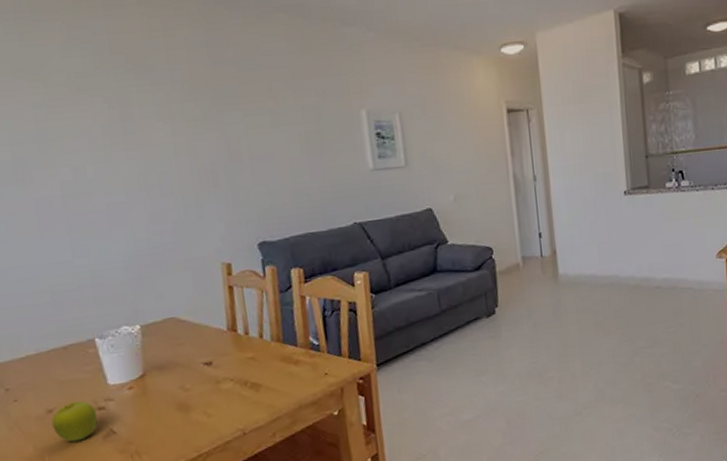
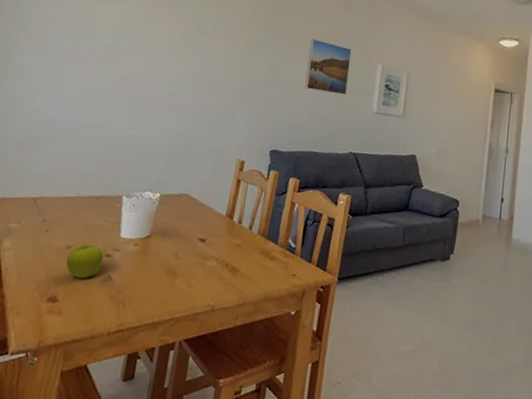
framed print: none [269,95,332,160] -> present [305,38,352,95]

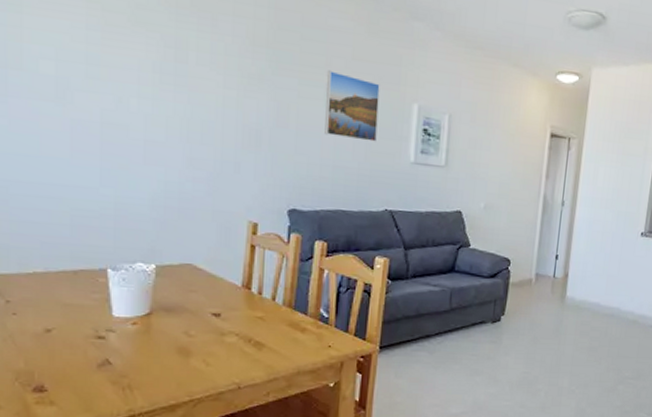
fruit: present [66,243,104,279] -> none [48,325,95,365]

